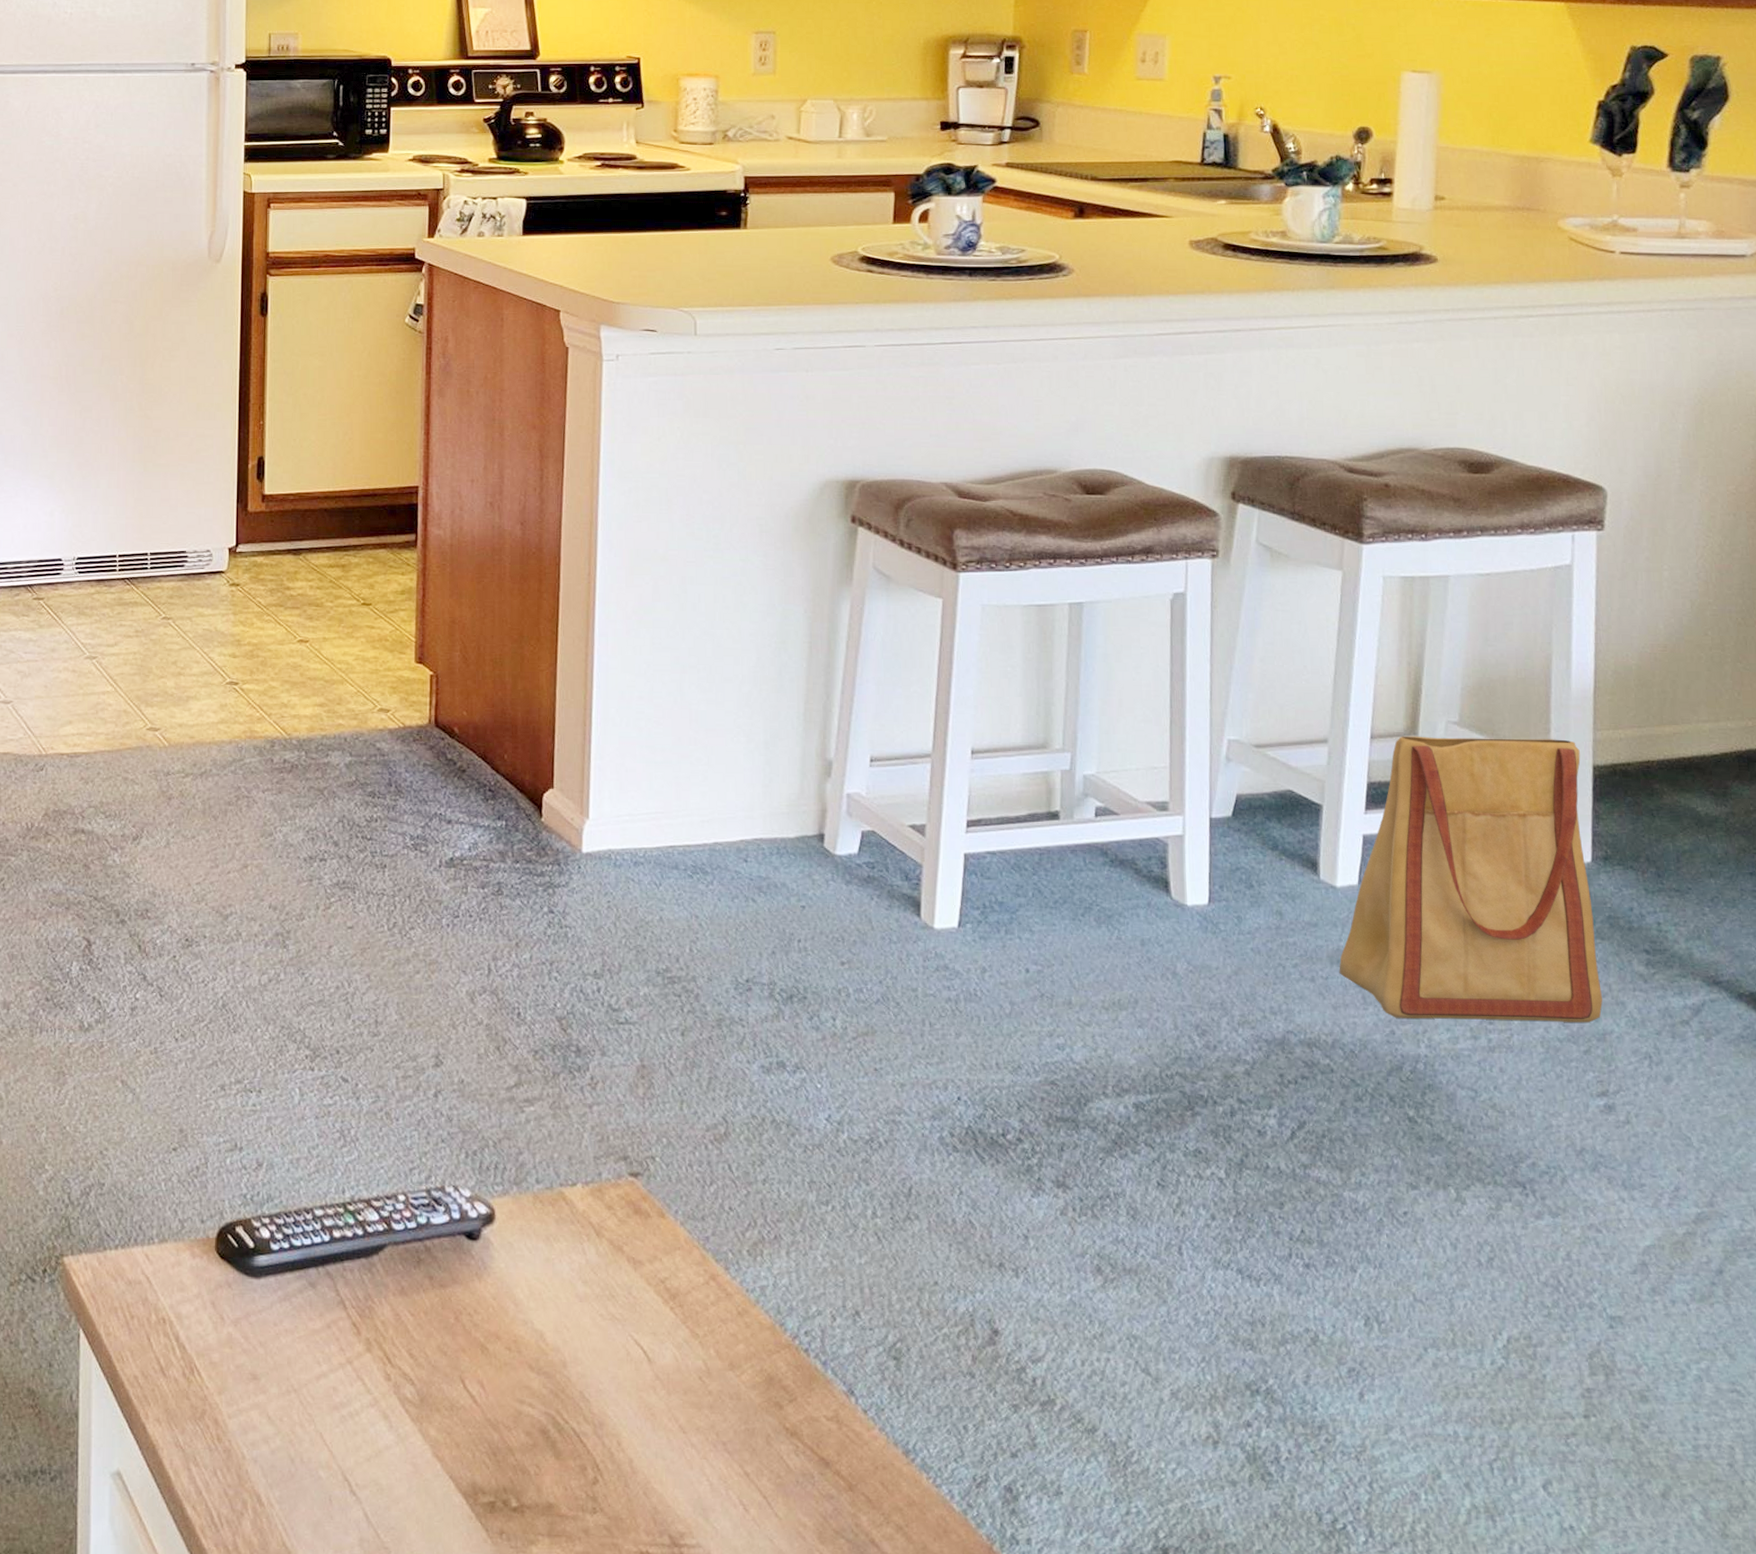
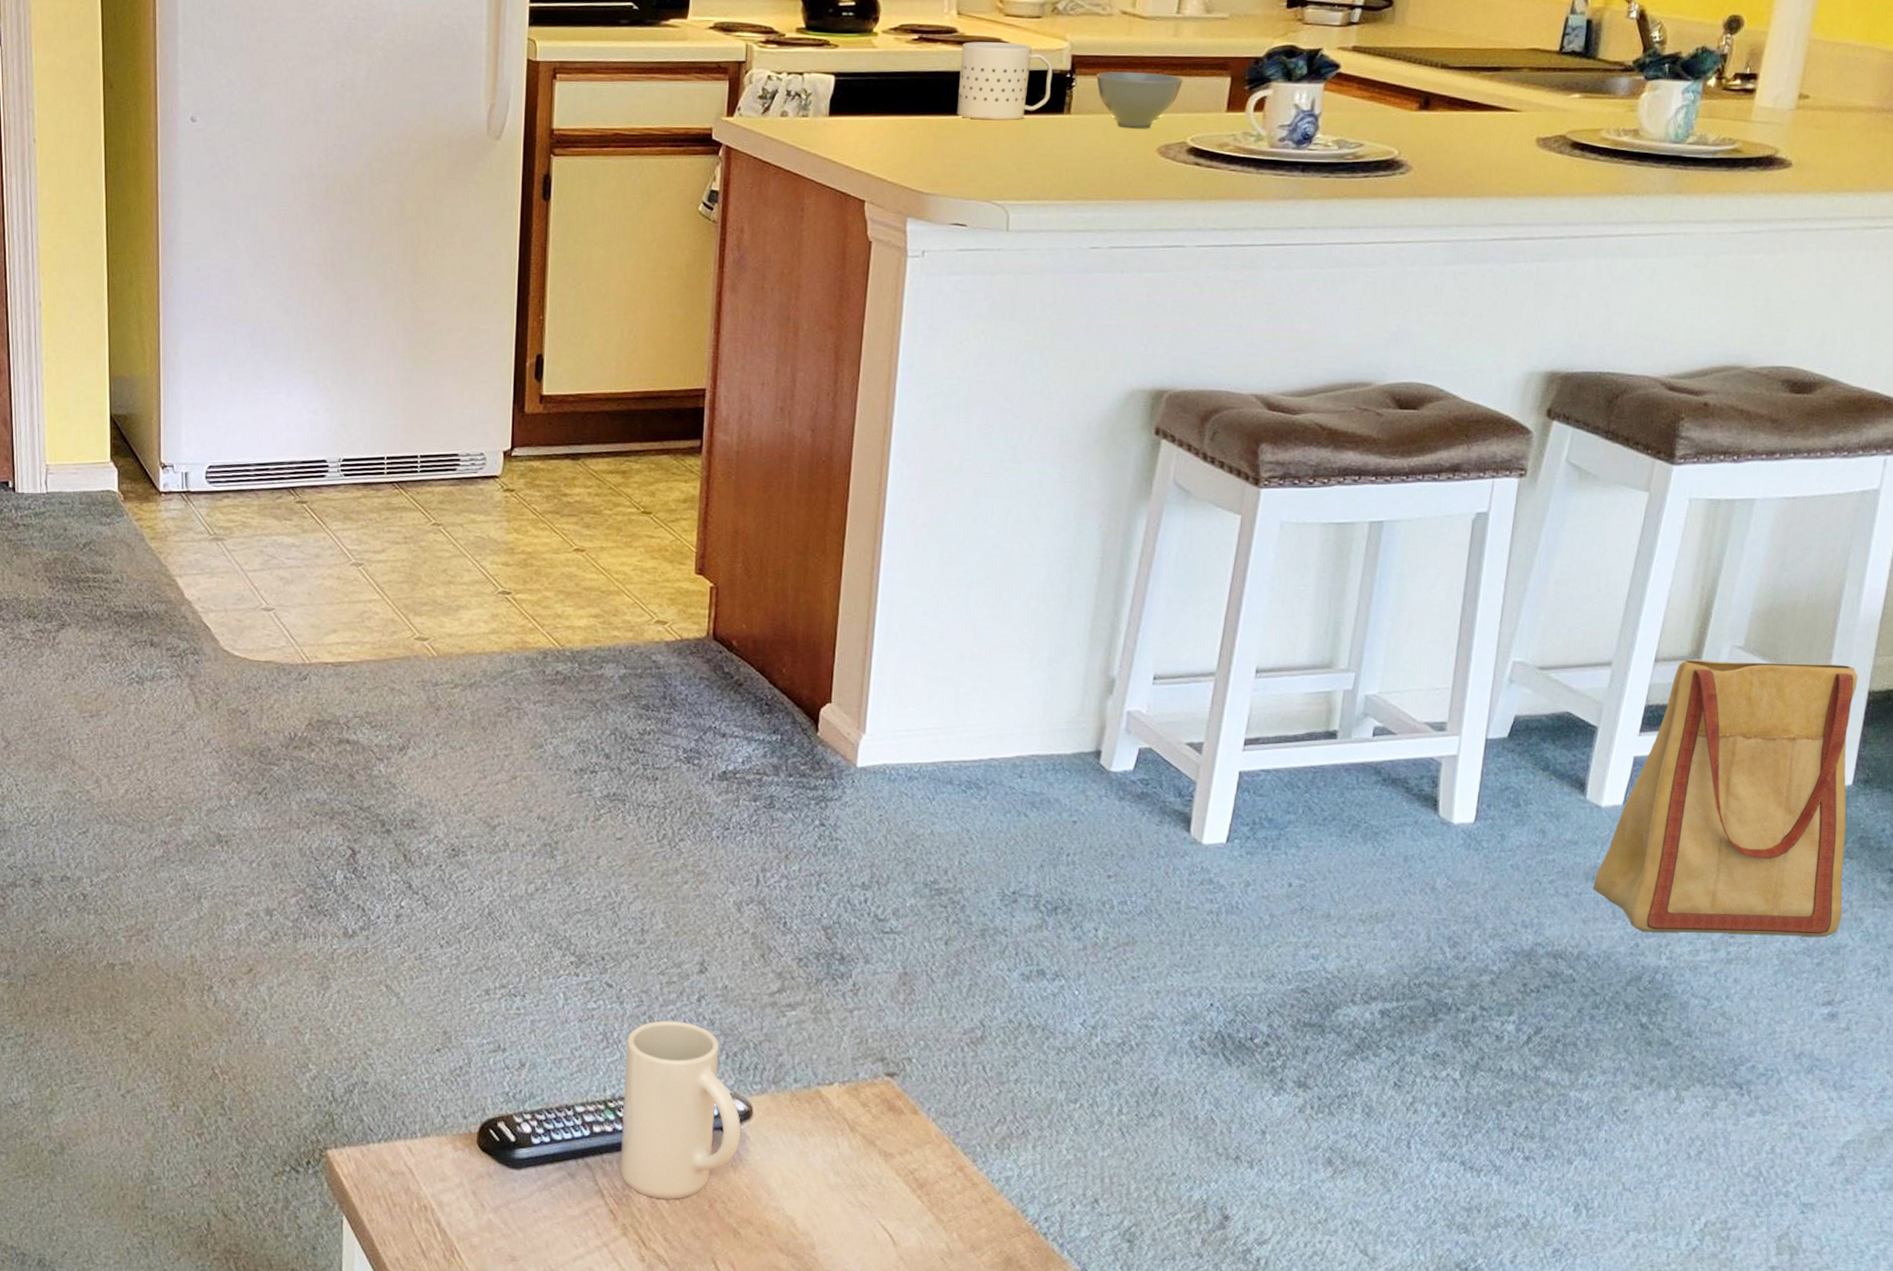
mug: none [362,1117,484,1311] -> present [620,1021,741,1199]
mug: none [641,167,728,236] -> present [957,42,1053,121]
bowl: none [769,189,851,241] -> present [1096,71,1184,129]

